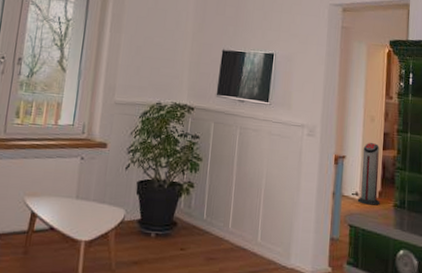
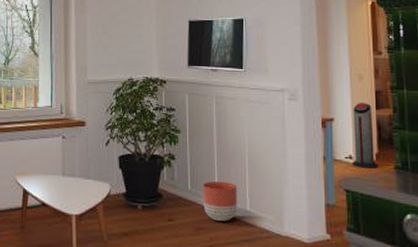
planter: none [216,211,251,252] -> present [203,182,238,221]

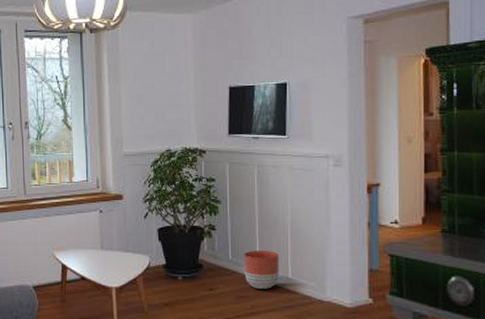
air purifier: present [352,103,379,168] -> none [397,167,425,233]

